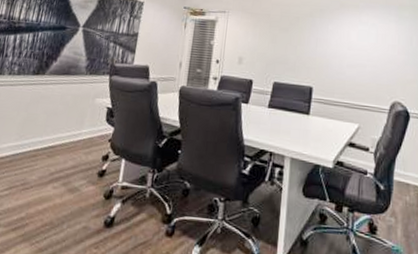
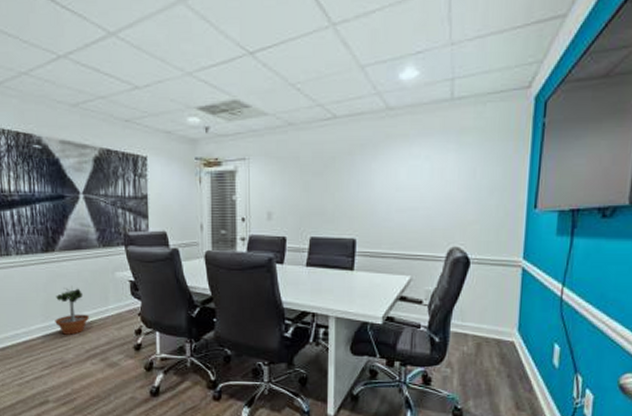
potted tree: none [27,107,63,156] -> present [55,285,90,335]

